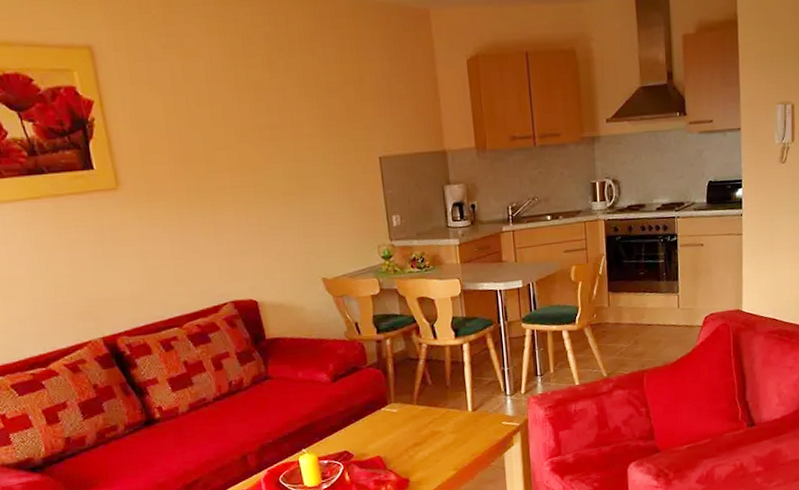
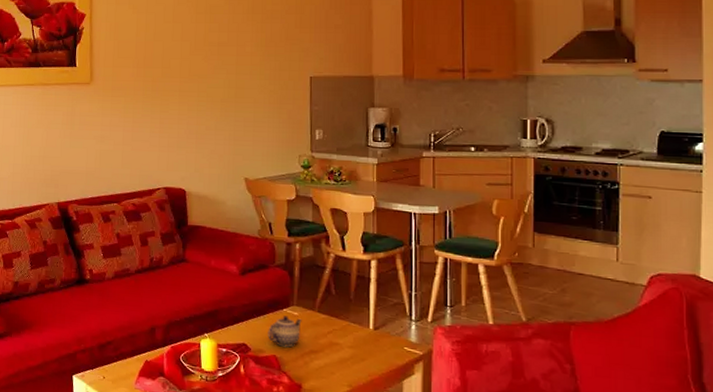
teapot: none [368,414,402,446] -> present [268,315,302,348]

